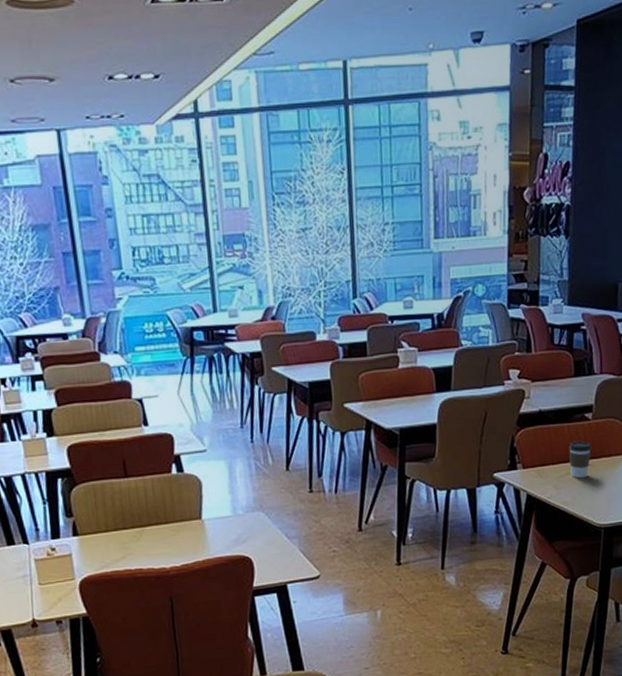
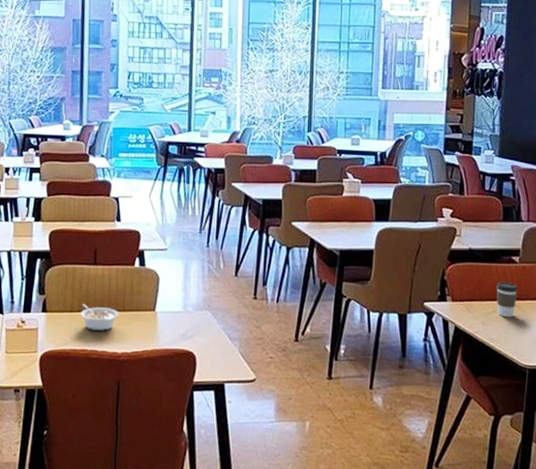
legume: none [117,520,162,549] -> present [80,303,119,331]

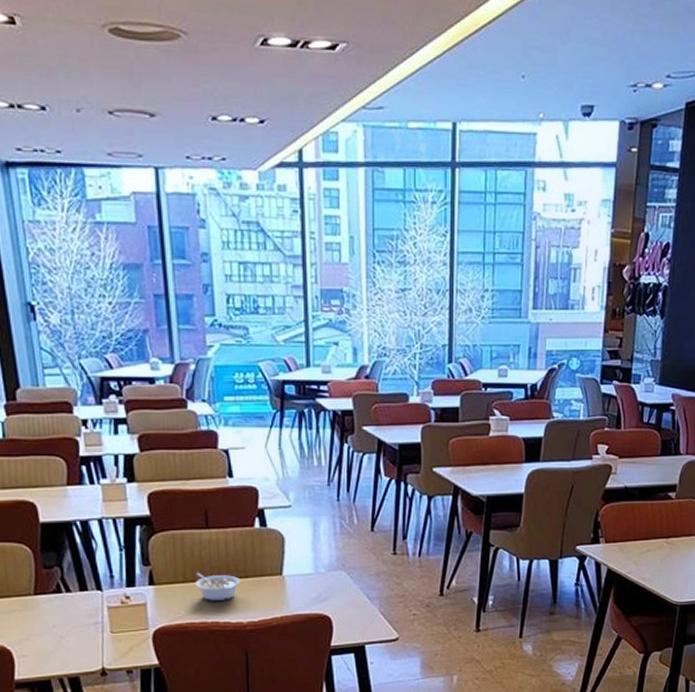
coffee cup: present [496,281,518,318] -> none [650,519,673,556]

